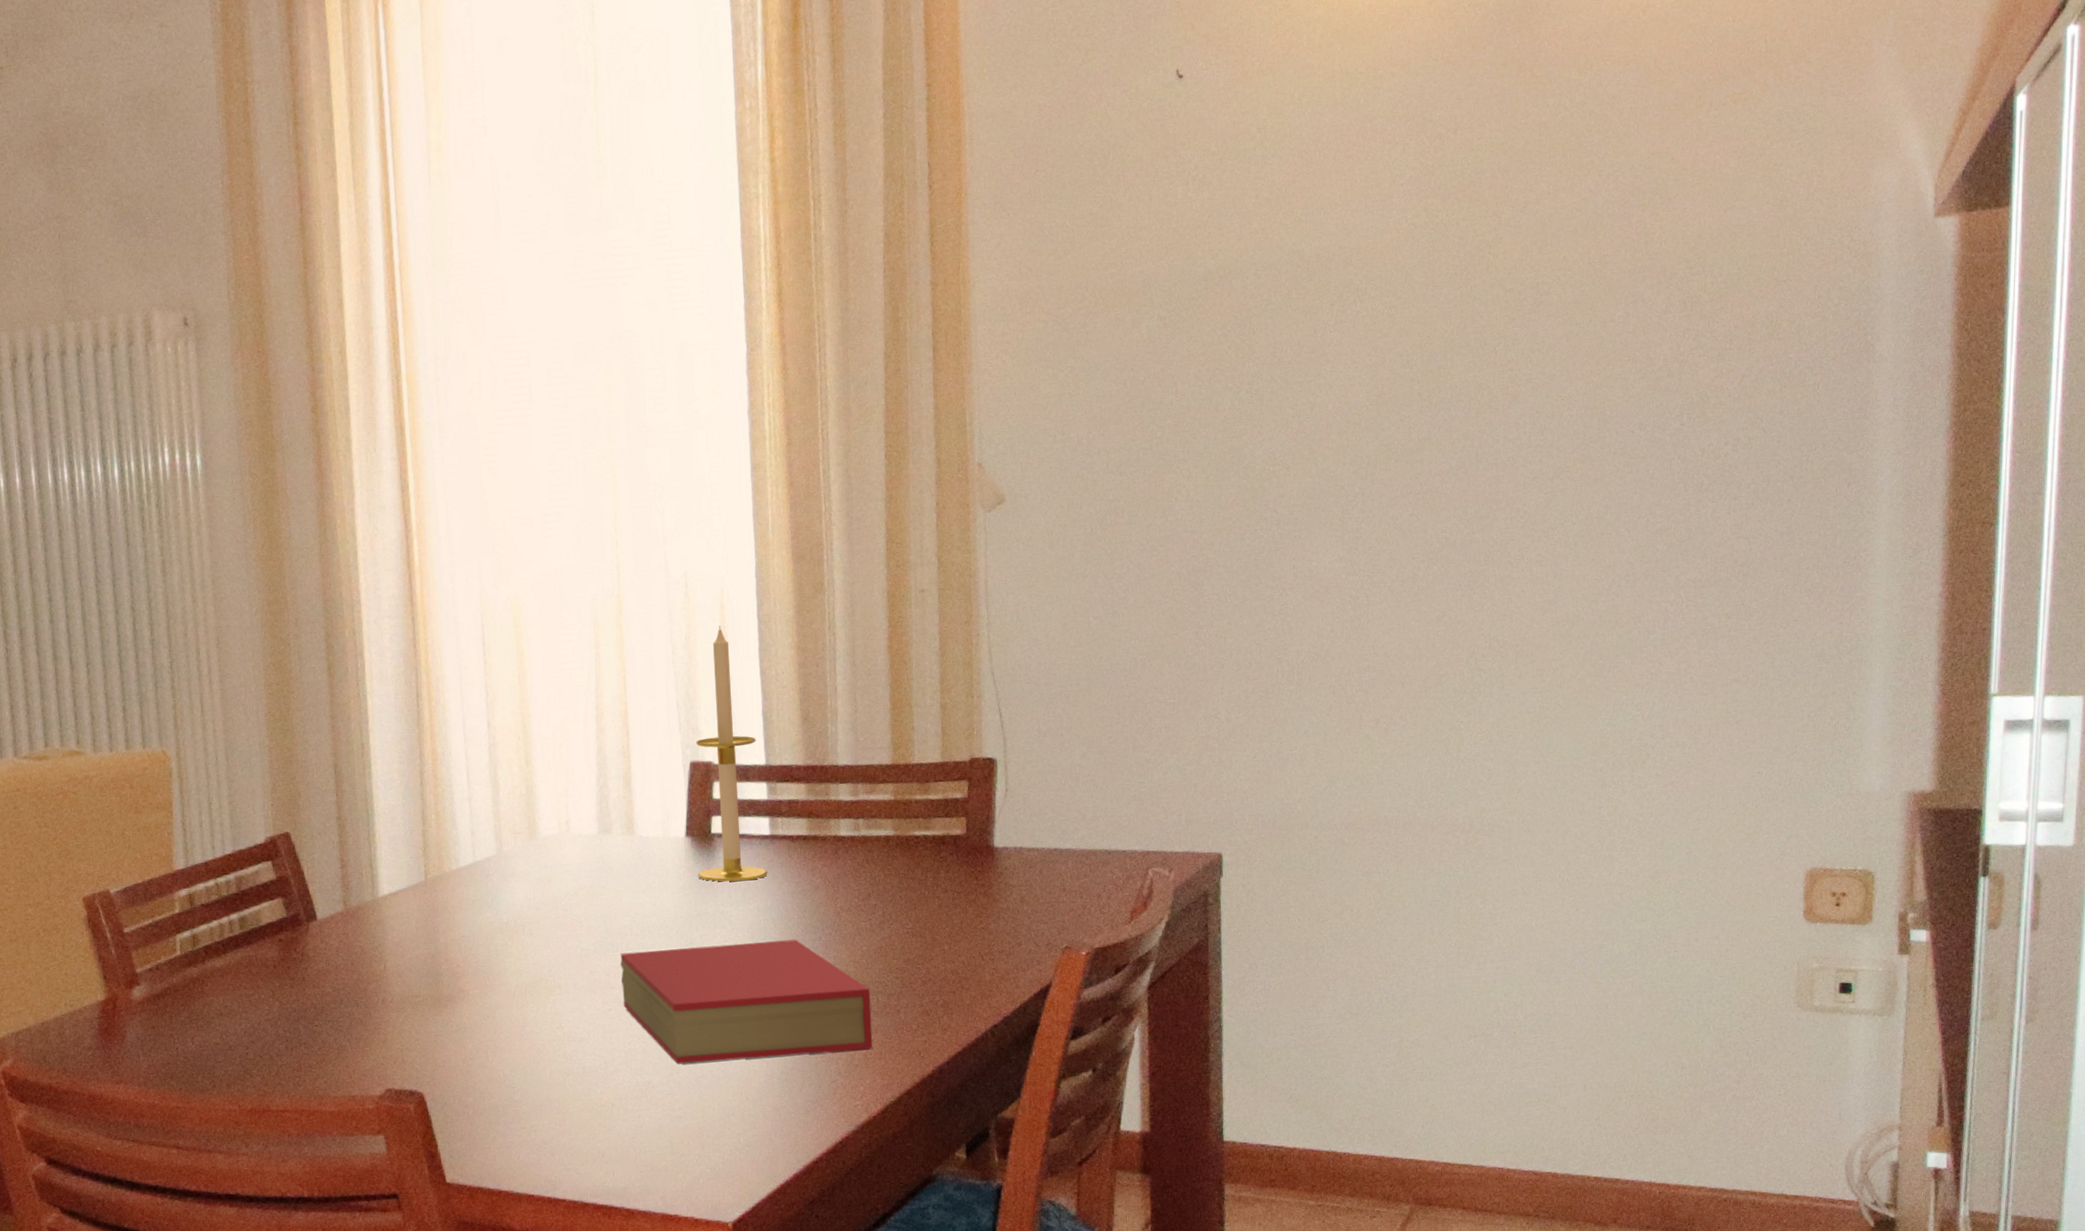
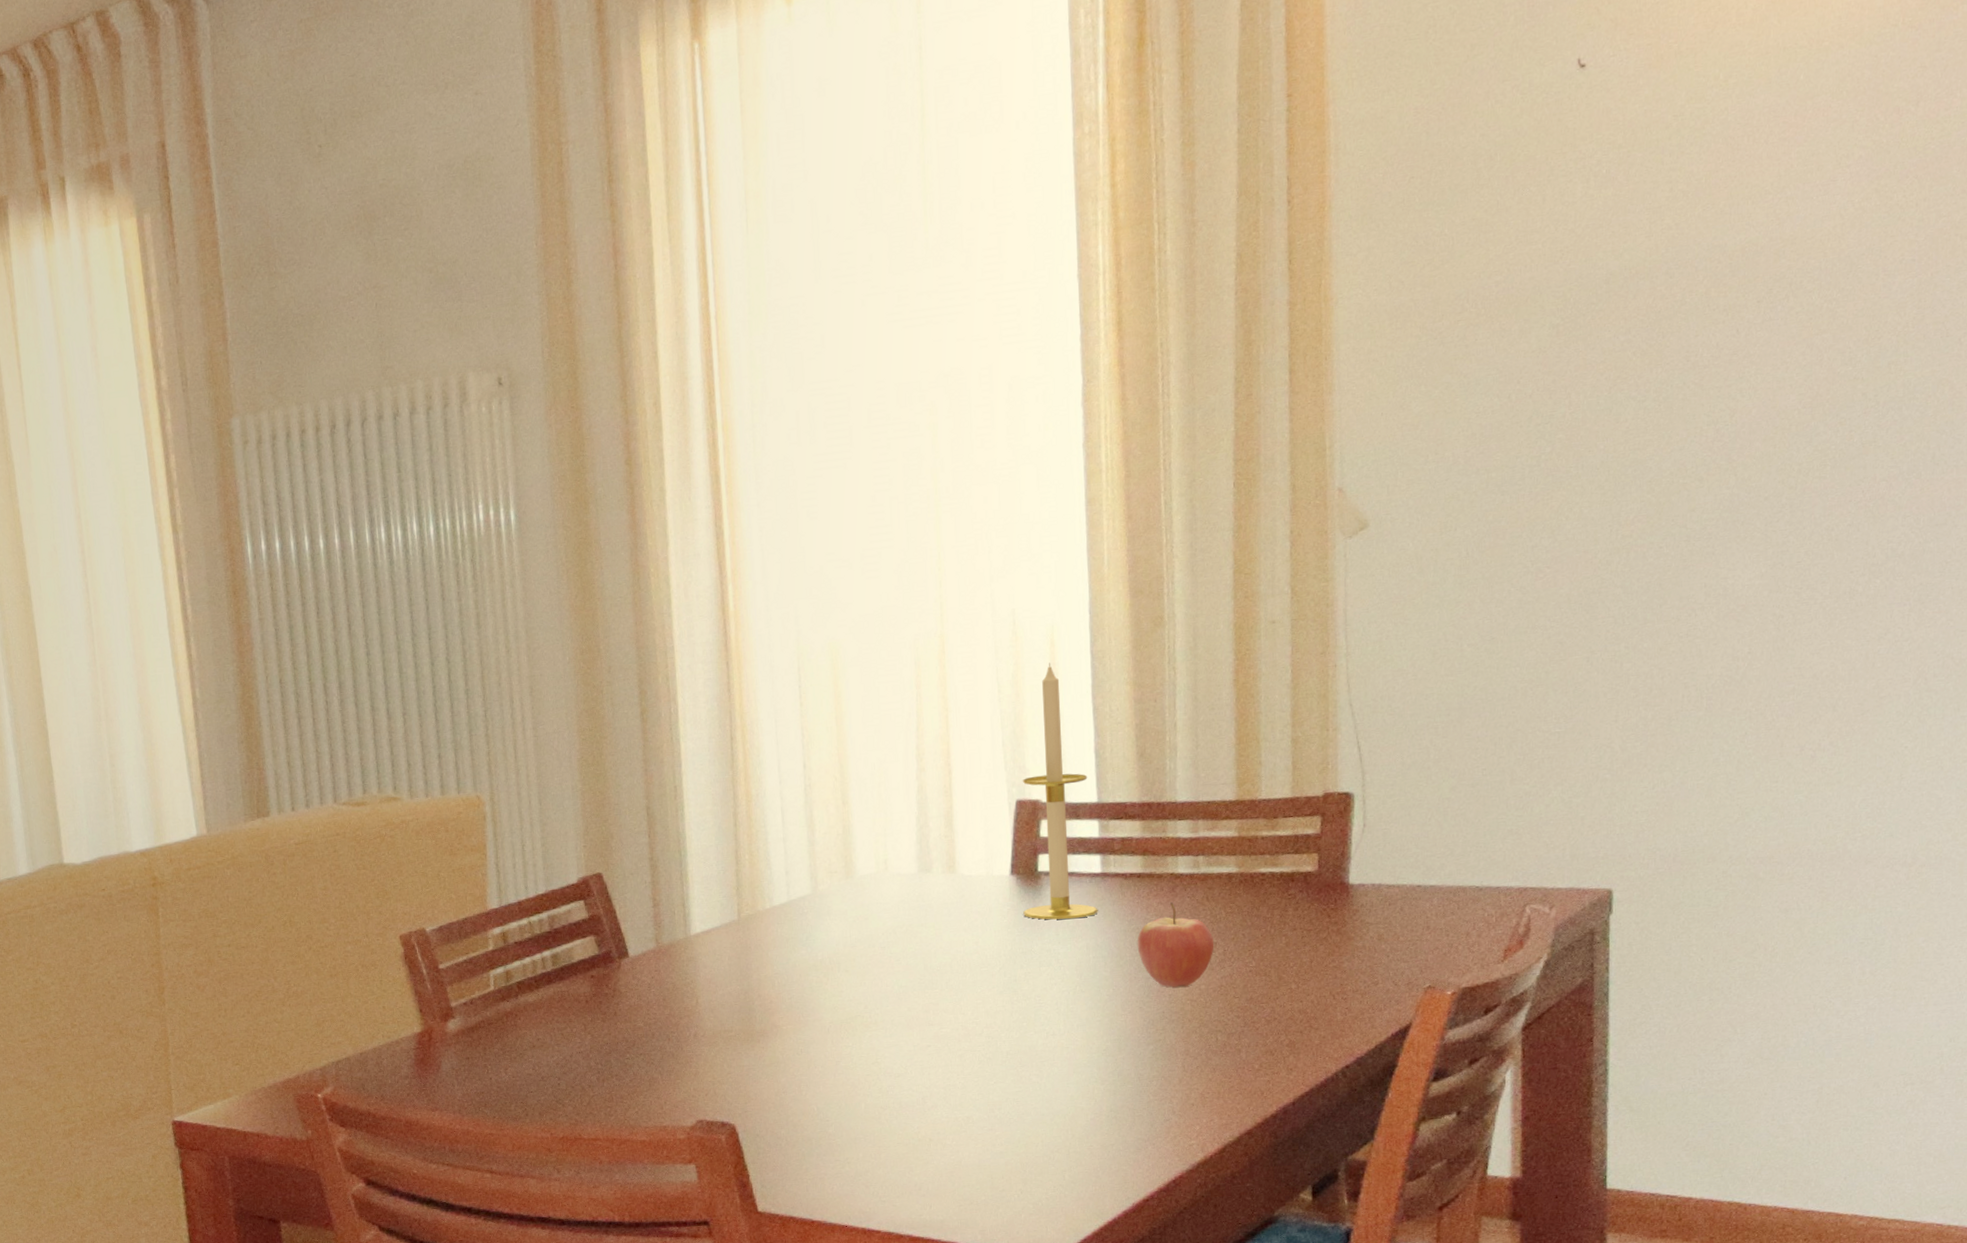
book: present [620,939,873,1064] -> none [939,977,1211,1100]
fruit: none [803,865,875,950] -> present [1137,902,1215,988]

